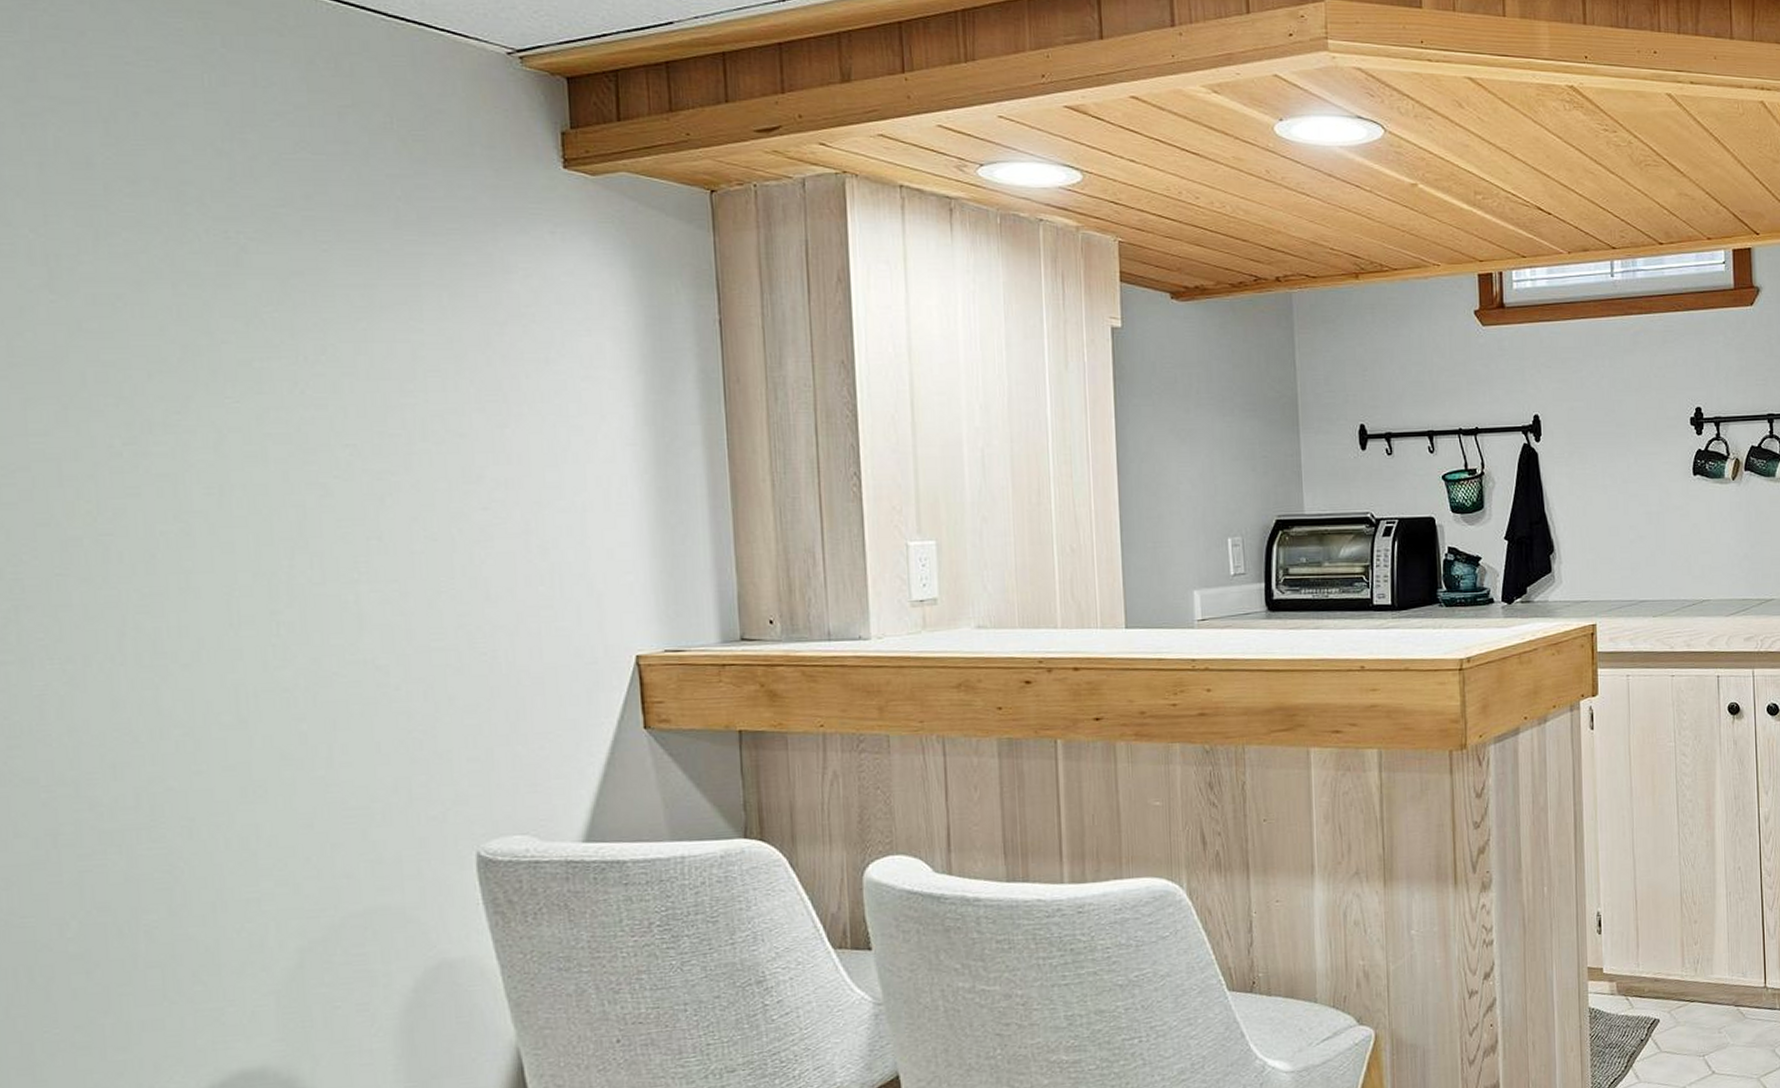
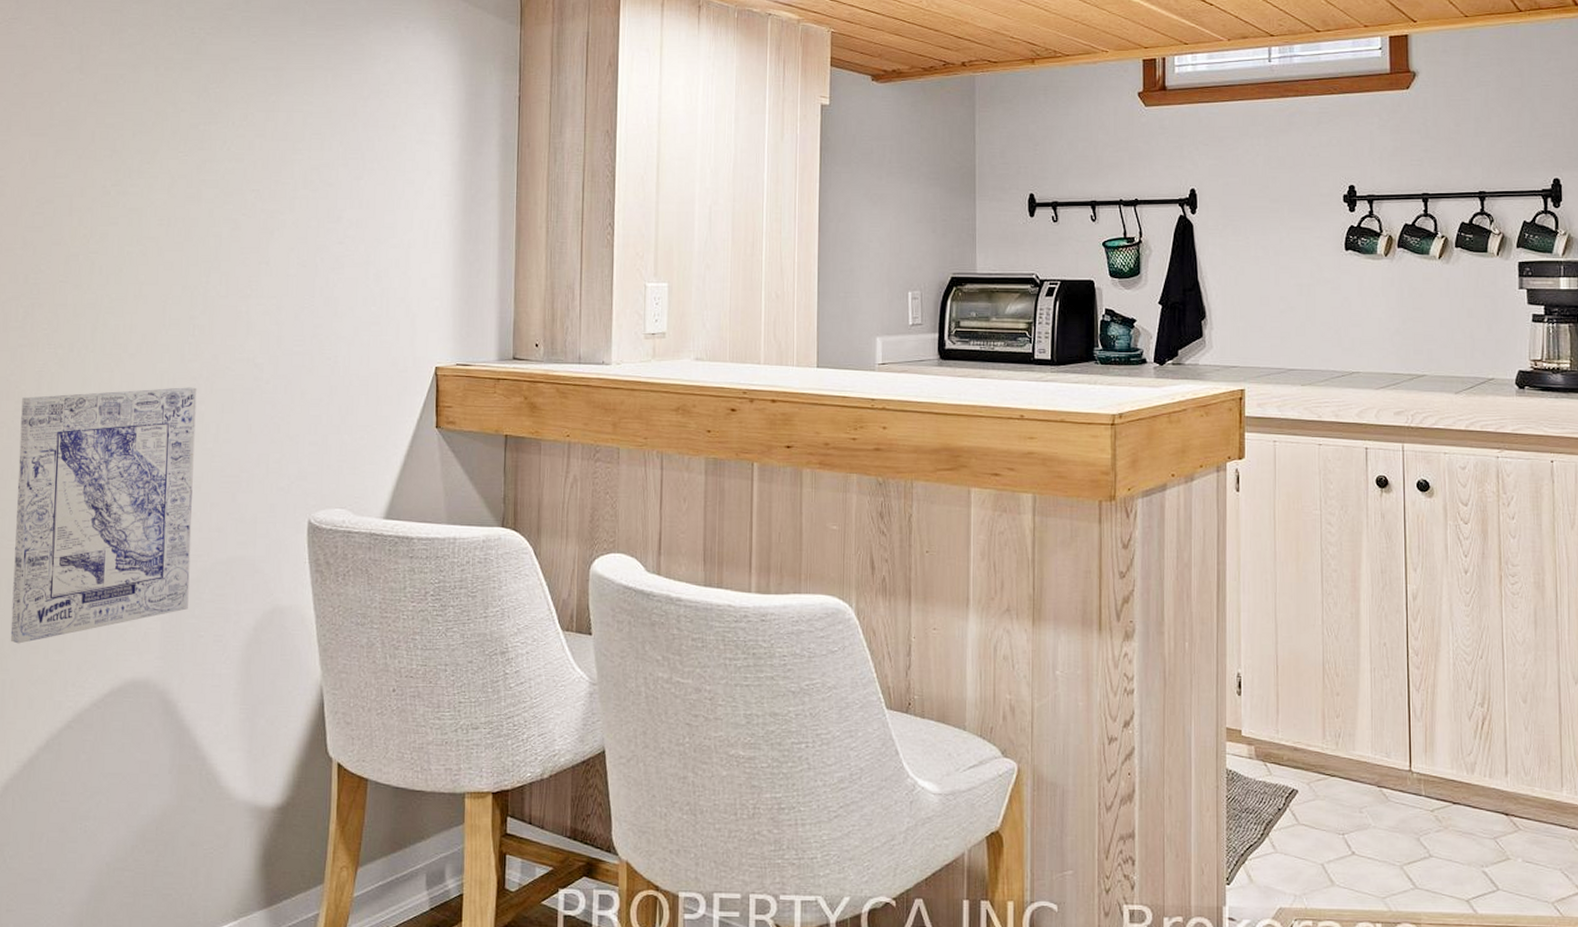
wall art: none [16,701,314,1047] -> present [10,387,197,644]

